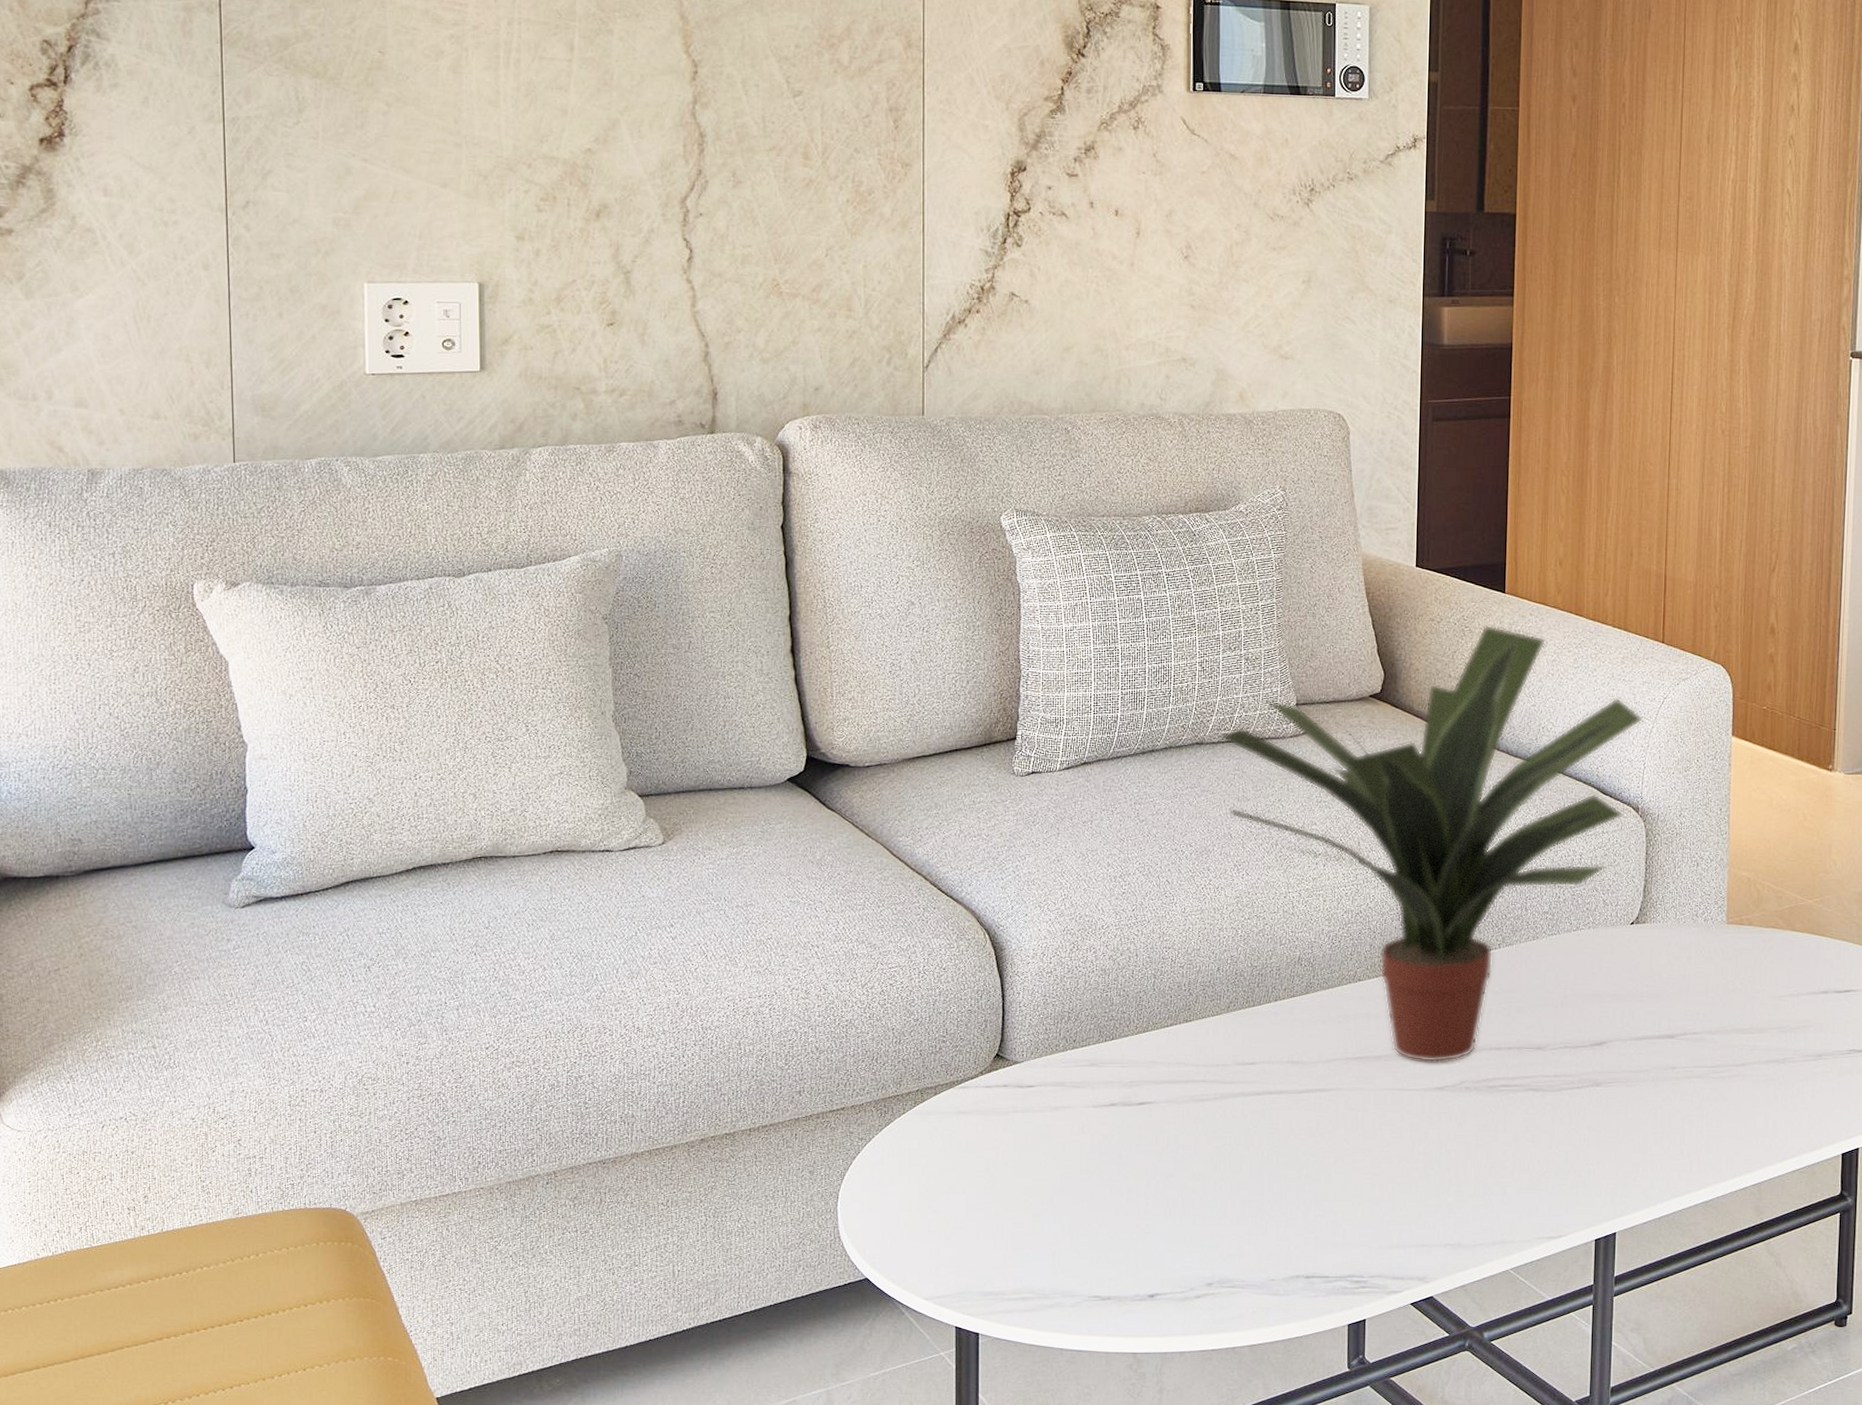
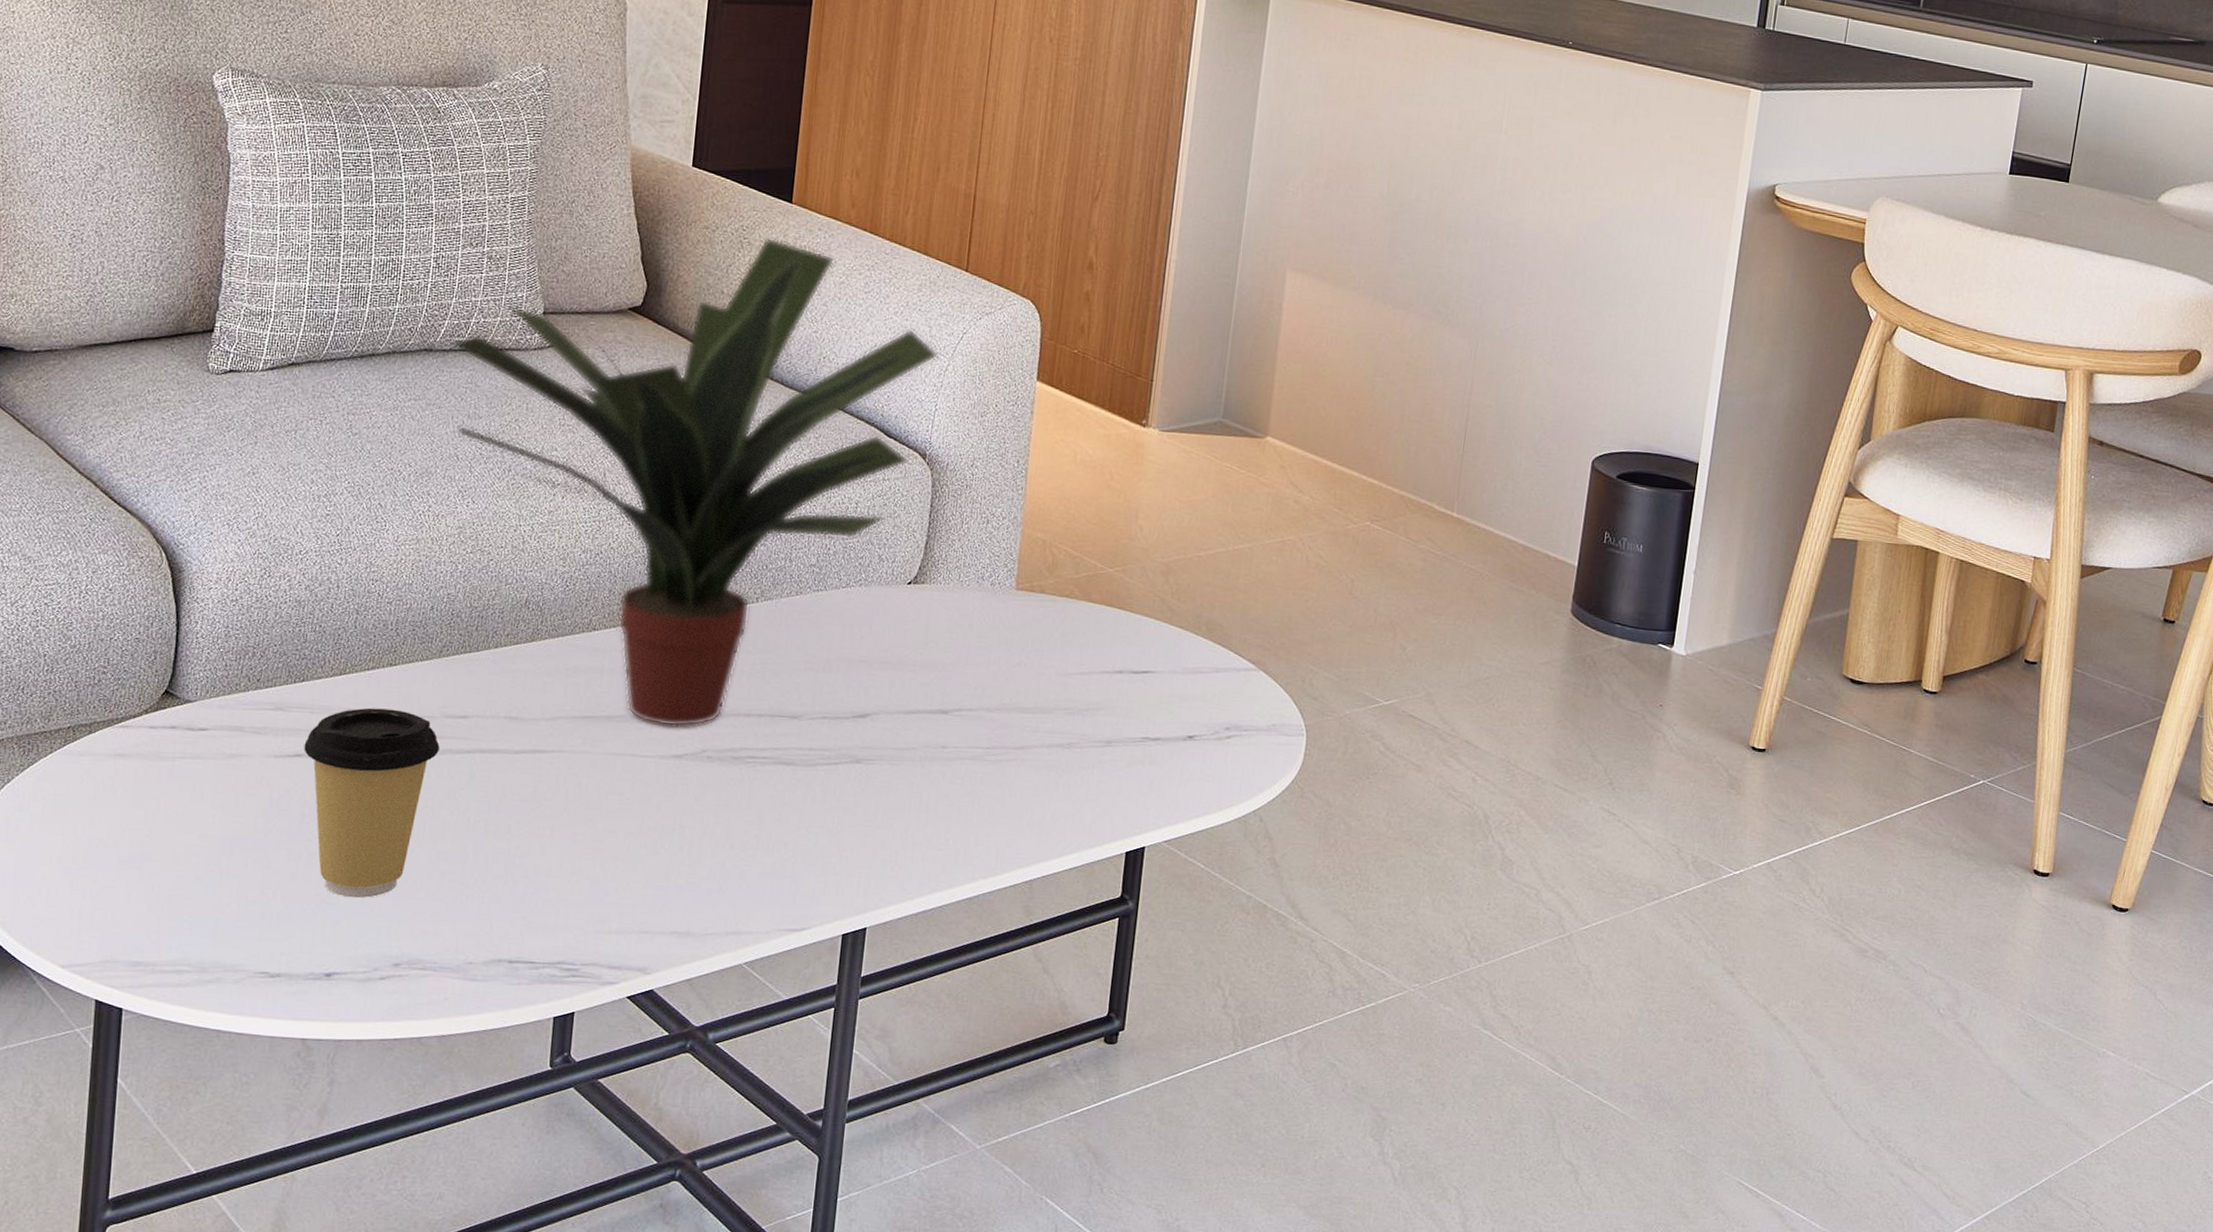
coffee cup: none [1117,1060,1233,1228] -> present [304,708,440,899]

